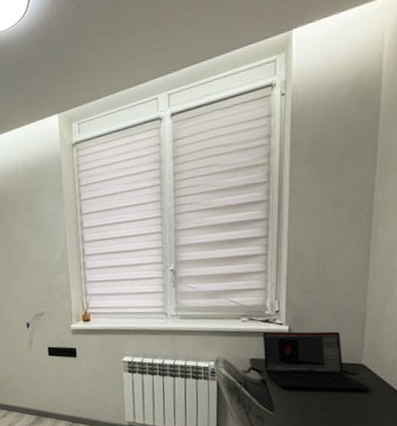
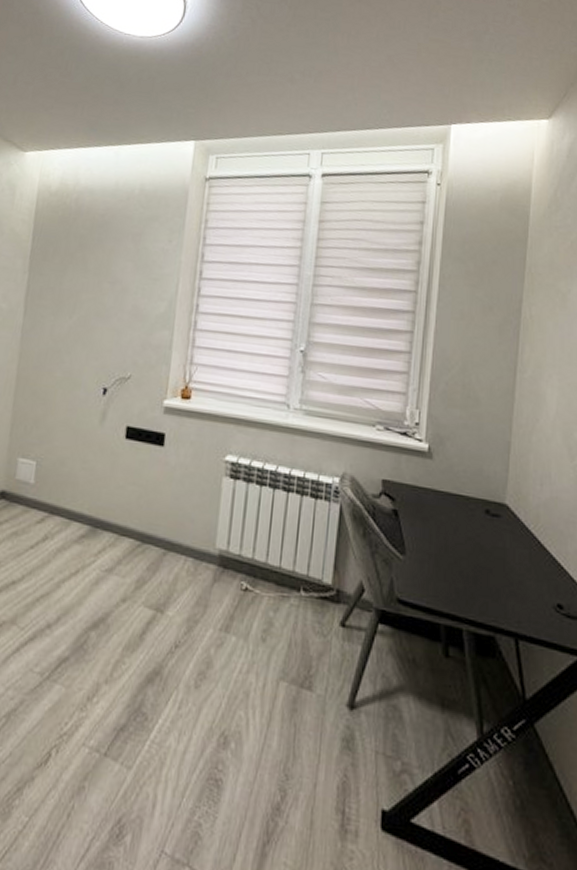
laptop: present [263,331,370,391] -> none [397,448,513,540]

